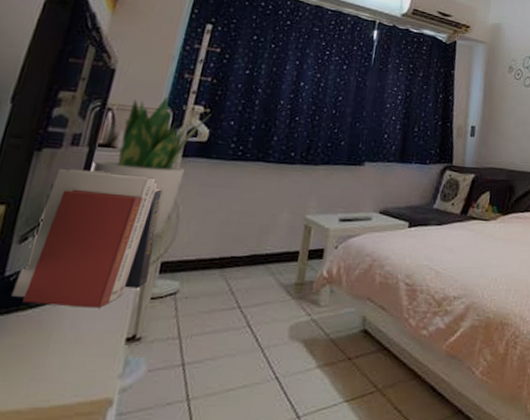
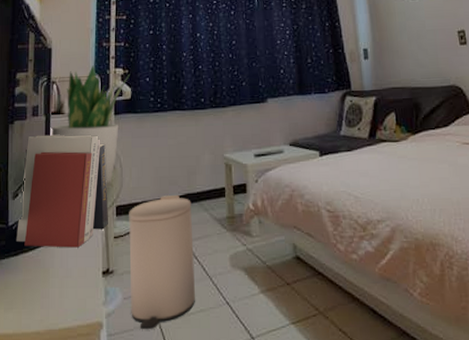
pedal bin: none [154,254,257,408] -> present [129,195,196,330]

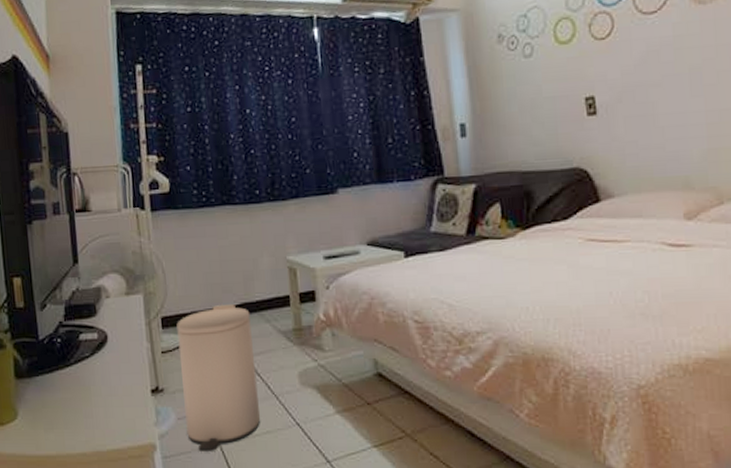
books: present [16,134,108,248] -> none [49,236,154,364]
planter: present [51,65,130,189] -> none [78,152,166,298]

